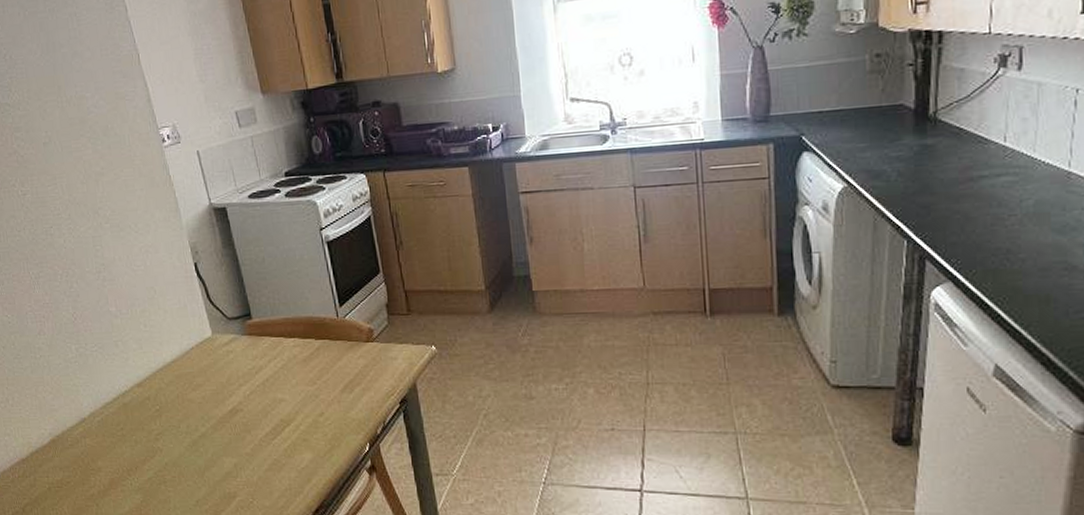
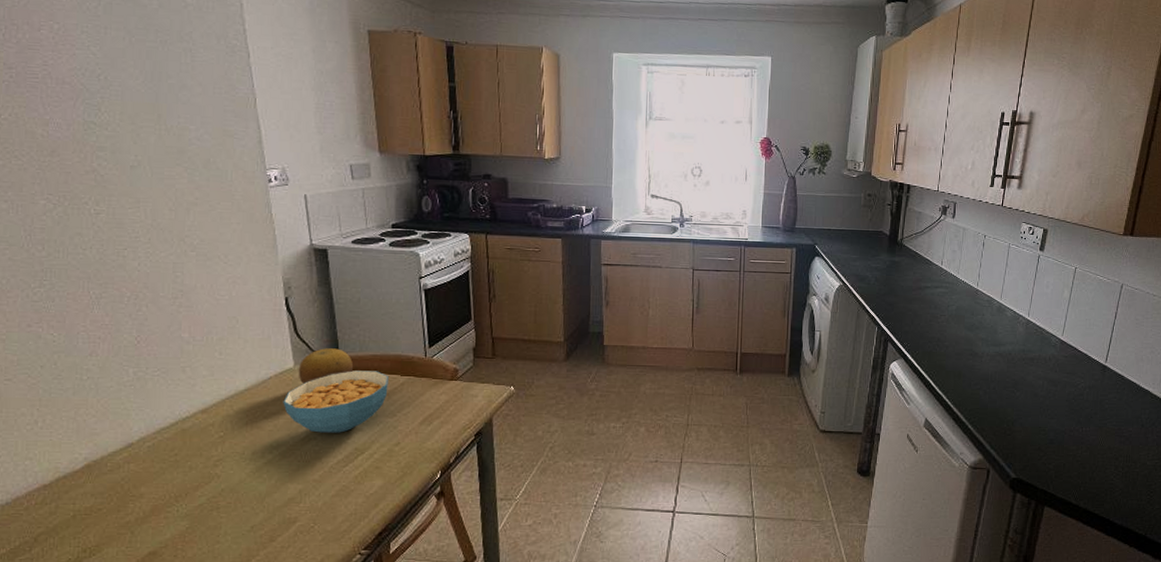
cereal bowl: none [207,335,305,404] -> present [283,370,388,433]
fruit: none [216,313,267,353] -> present [298,348,353,384]

